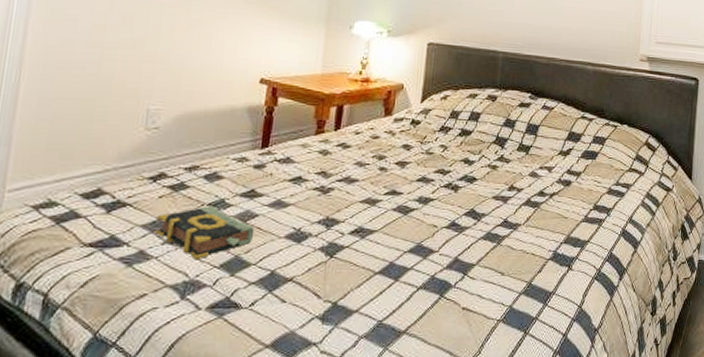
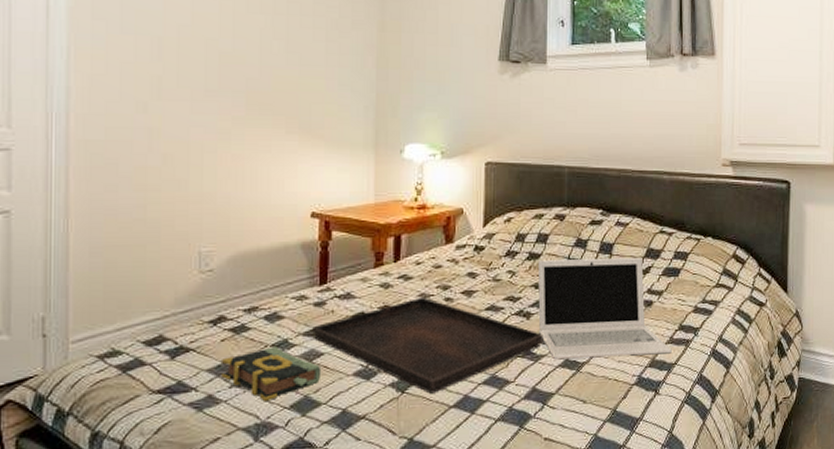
serving tray: none [249,165,469,259] -> present [312,296,543,394]
laptop: none [465,137,586,232] -> present [538,258,672,360]

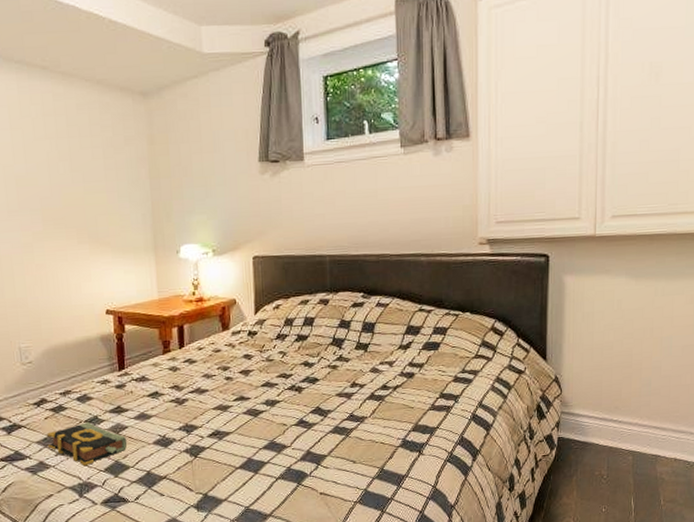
serving tray: present [312,296,543,394] -> none [116,377,315,458]
laptop: present [538,258,672,360] -> none [307,335,434,427]

